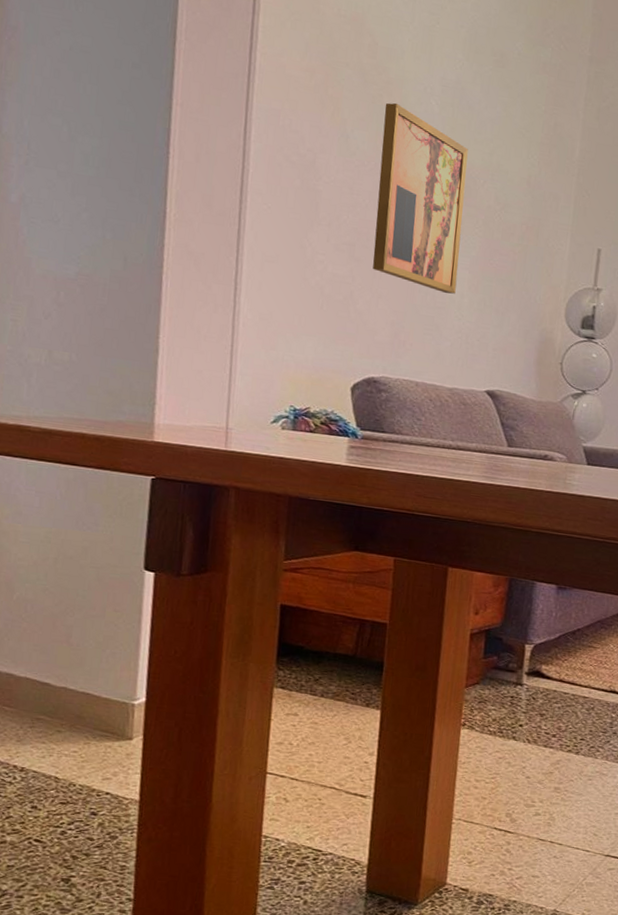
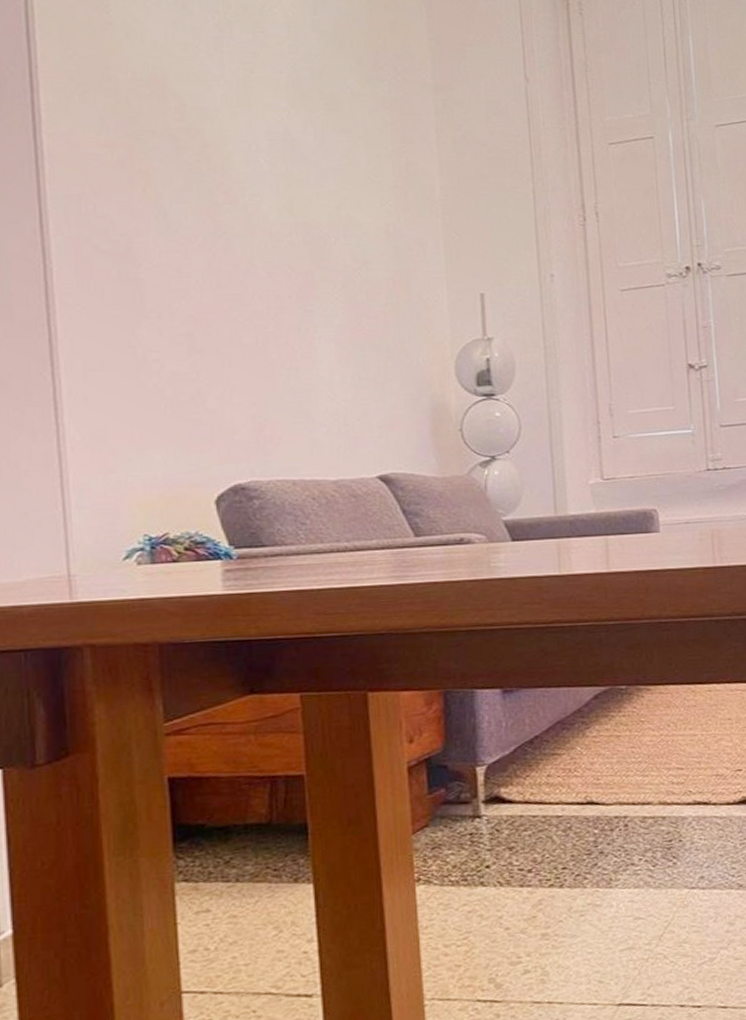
wall art: present [373,103,468,294] -> none [205,167,323,372]

